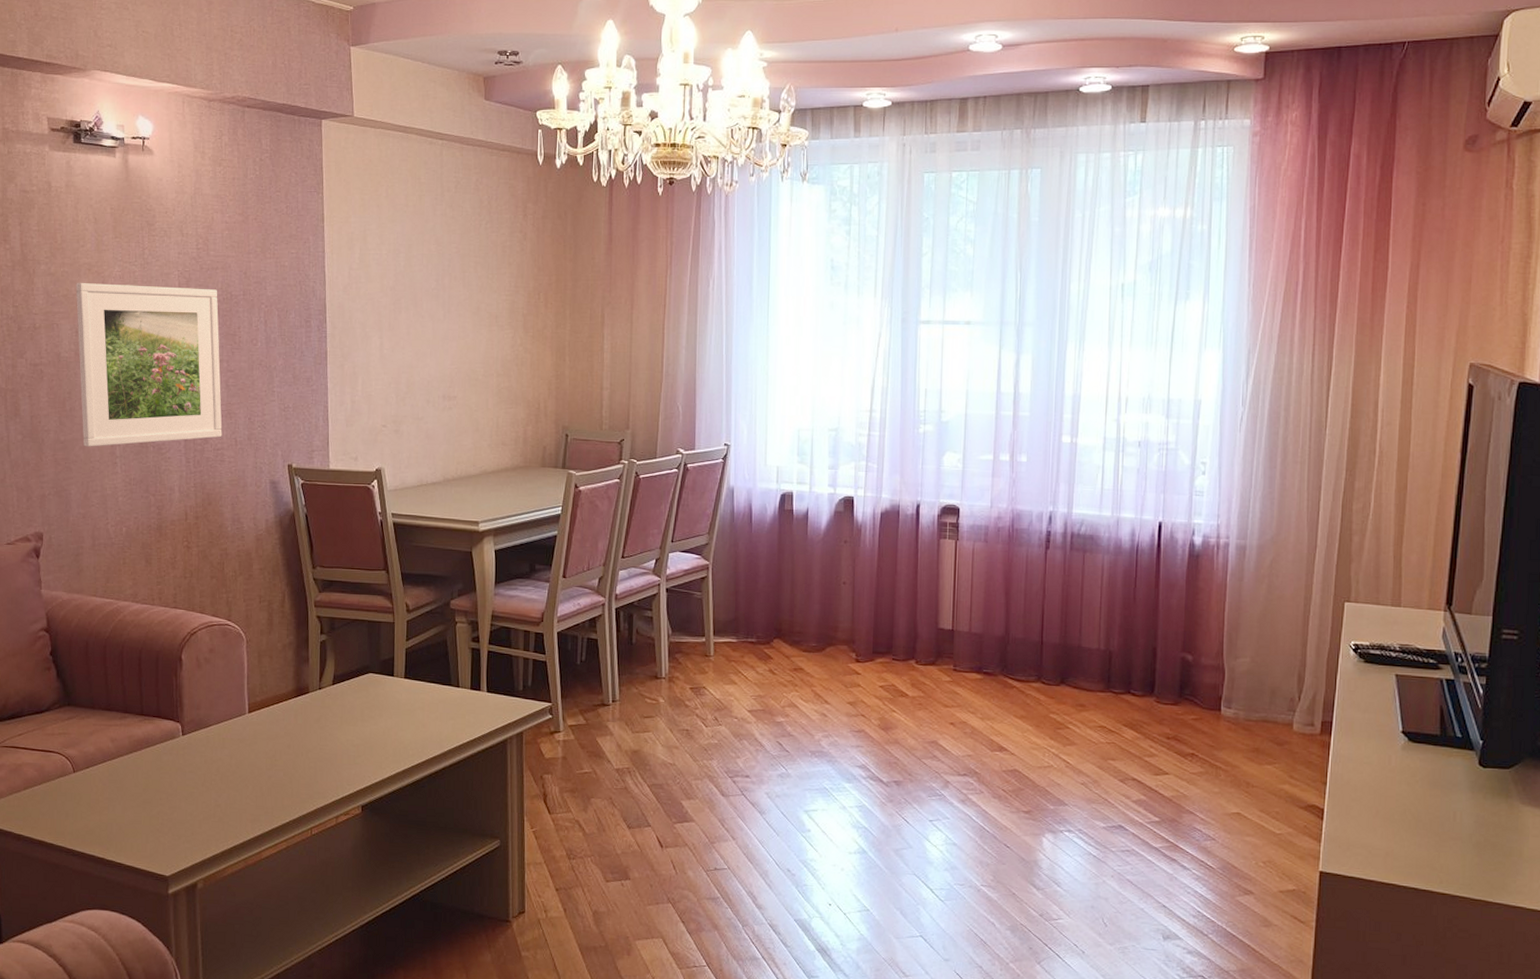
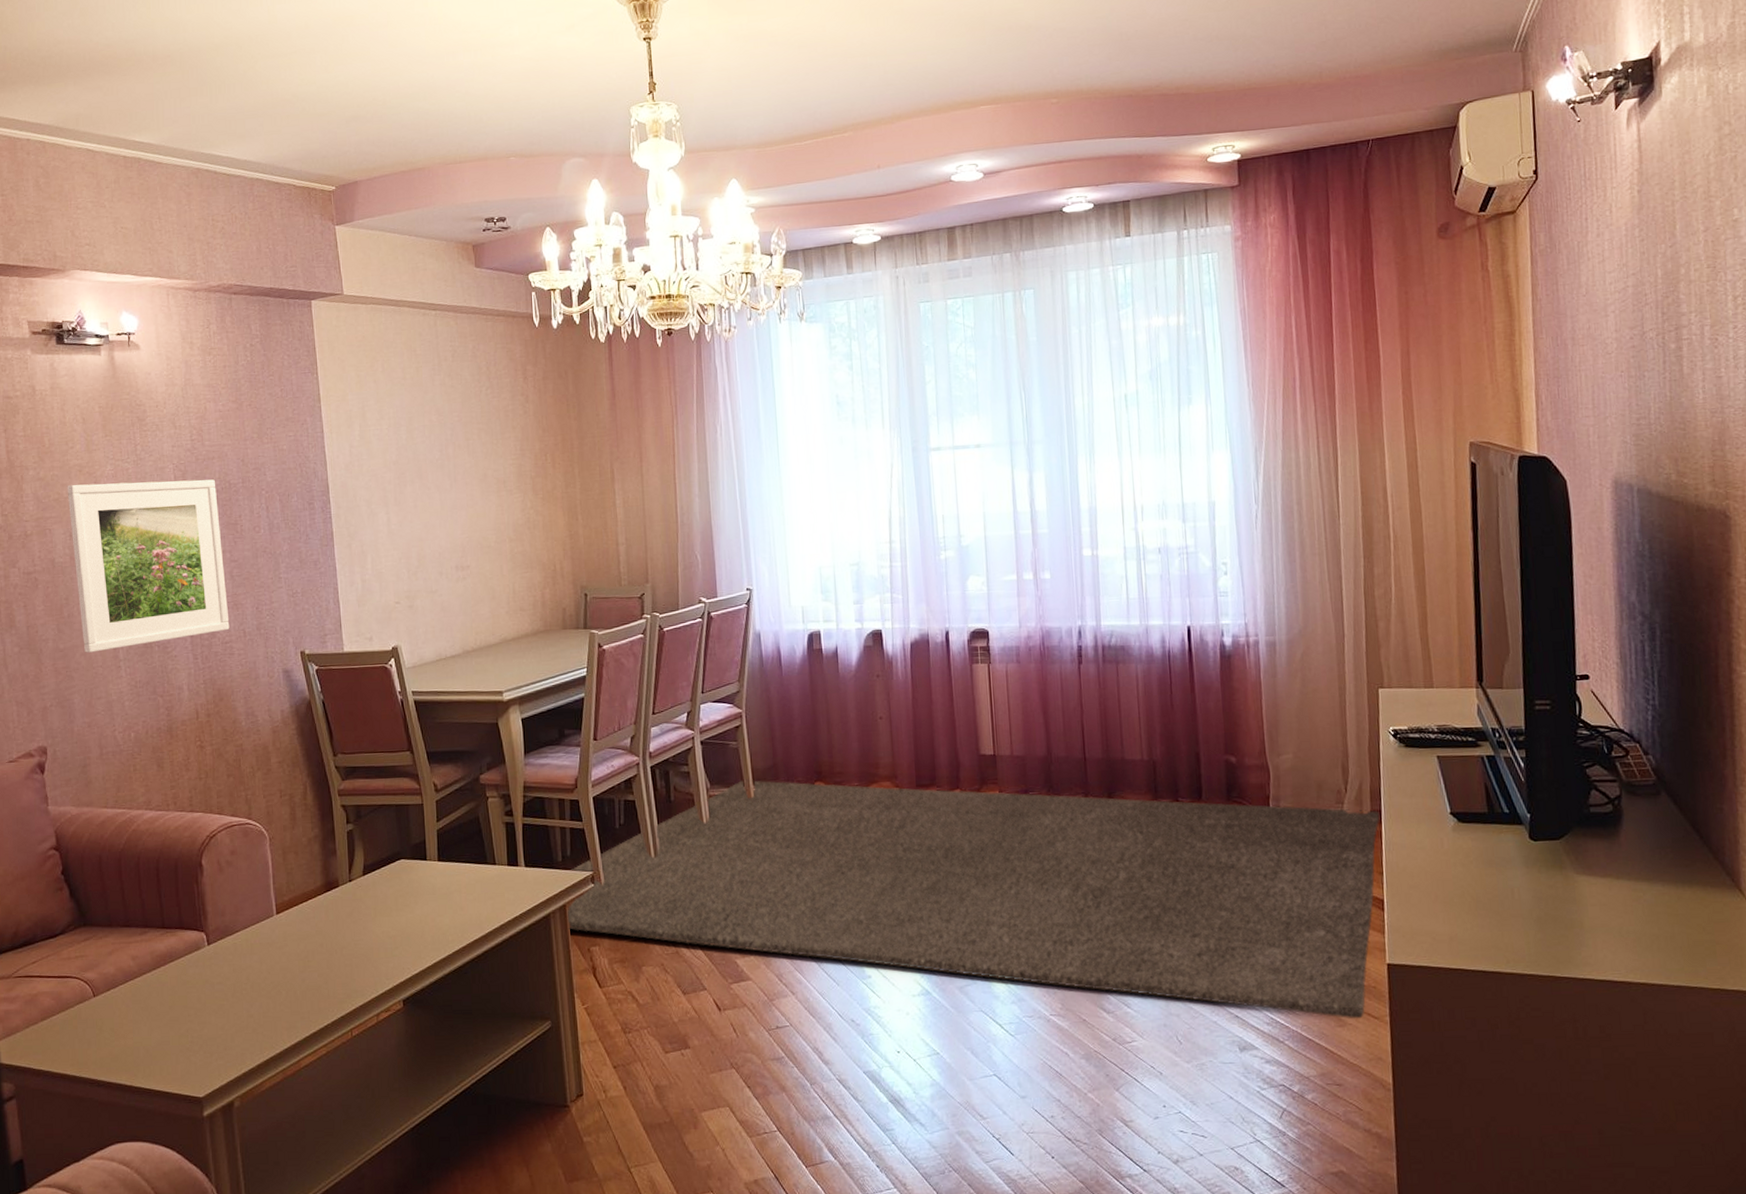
rug: none [523,630,1331,922] -> present [567,780,1380,1019]

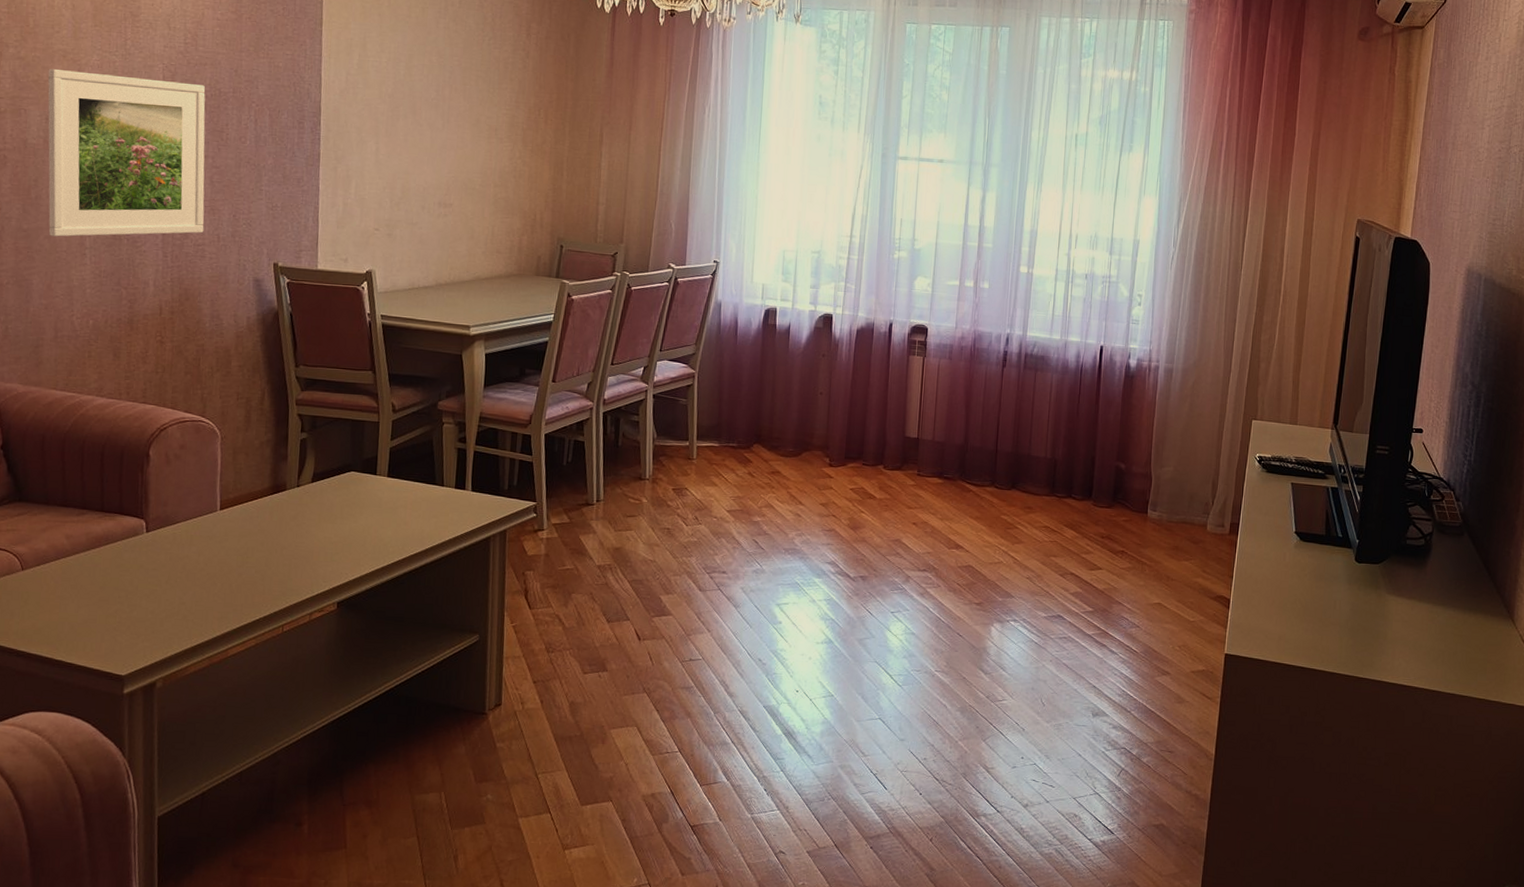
rug: present [567,780,1380,1019] -> none [506,435,1238,698]

